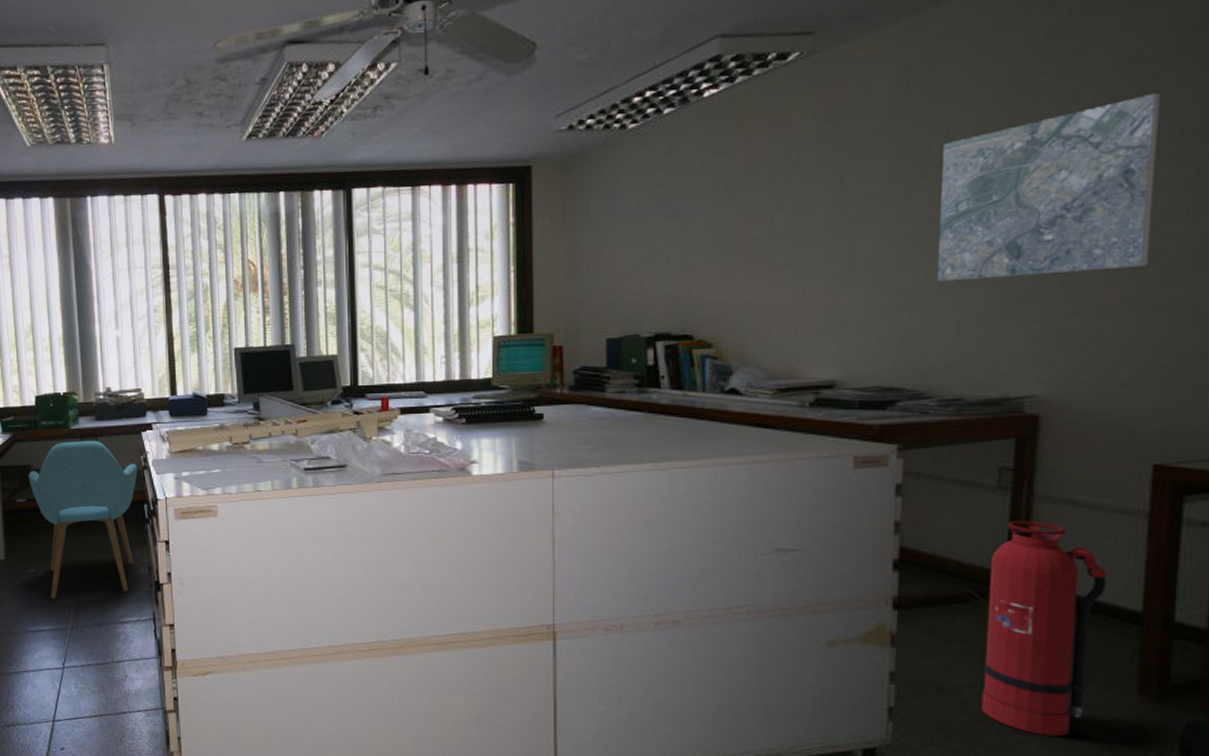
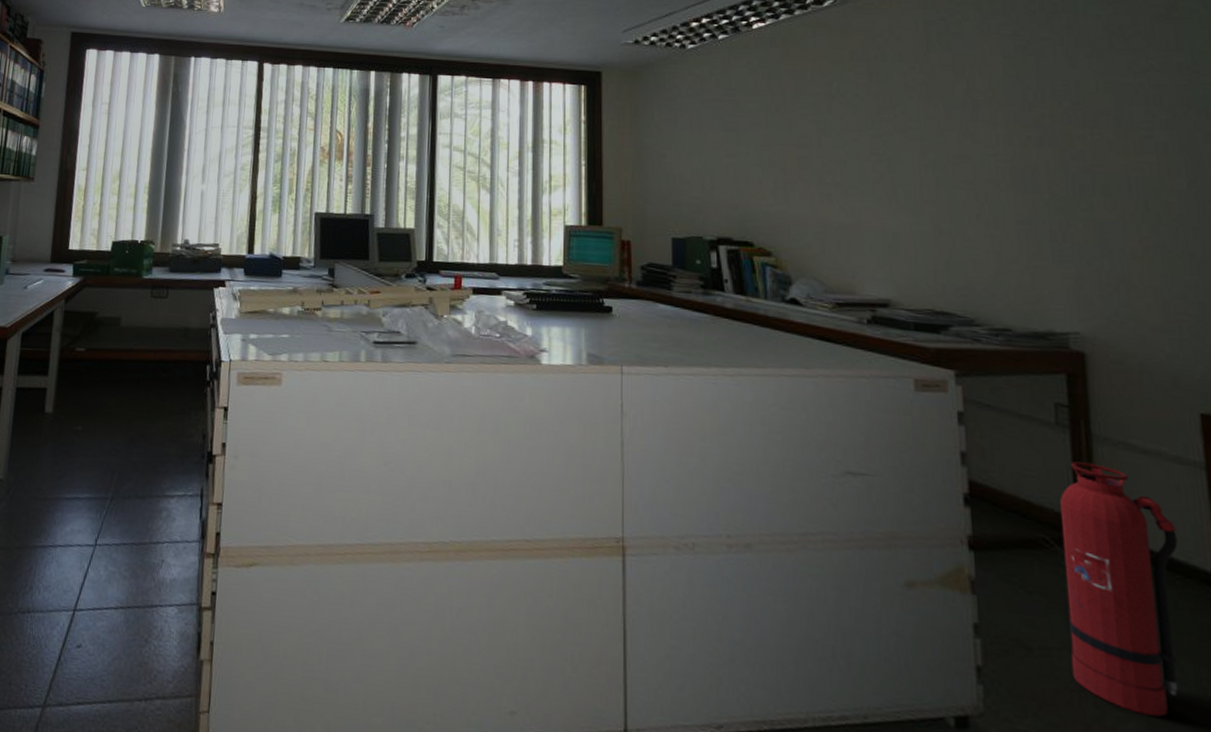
chair: present [28,440,138,599] -> none [91,291,205,463]
map: present [936,92,1160,282] -> none [965,66,1160,218]

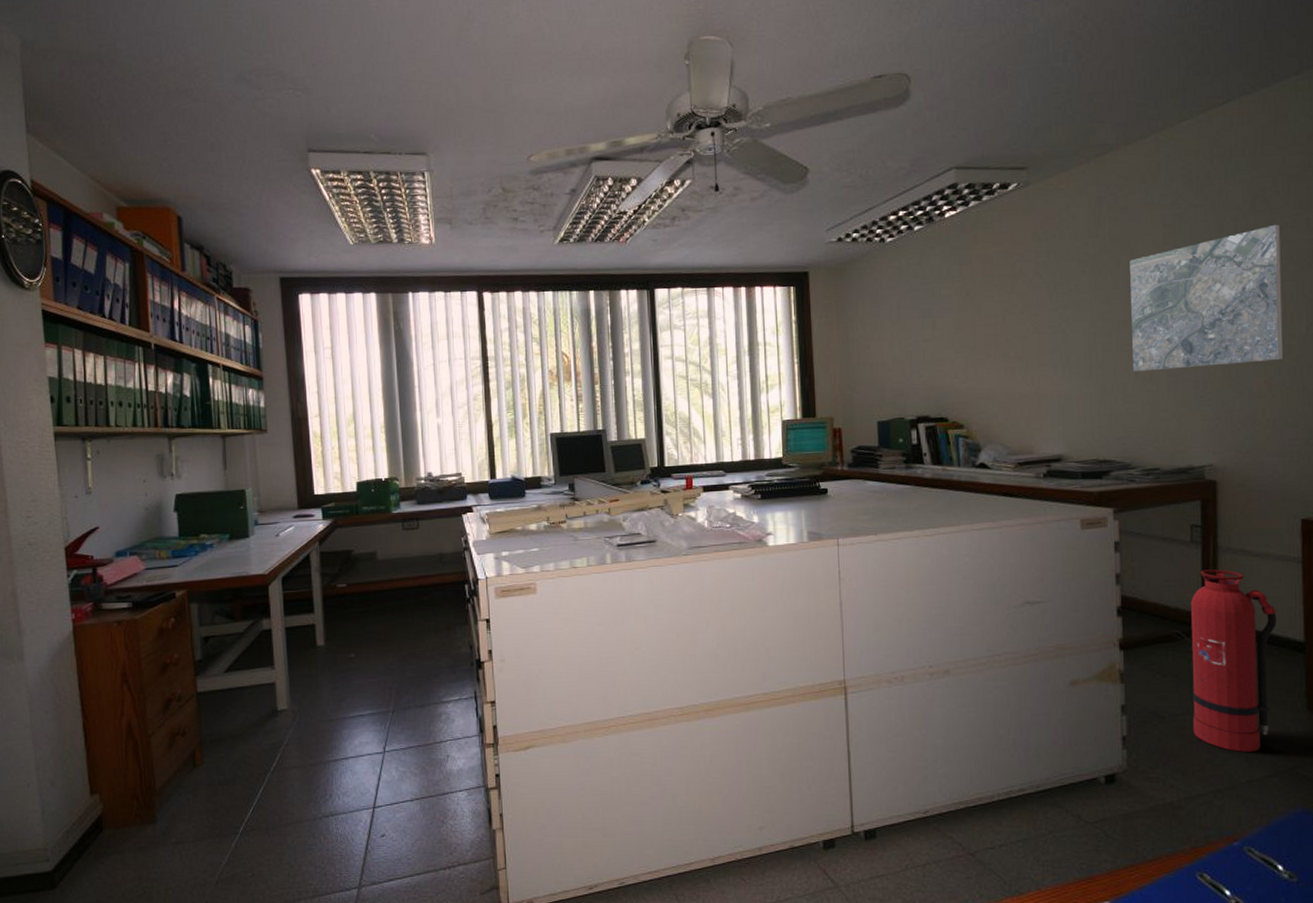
map: none [965,66,1160,218] -> present [1130,224,1283,372]

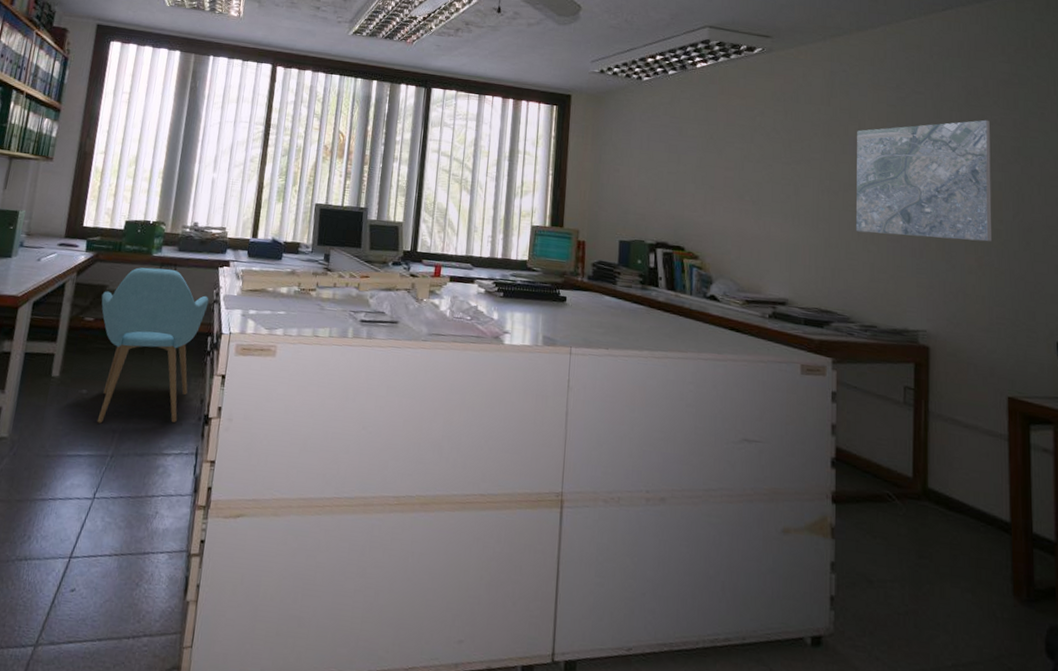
chair: none [349,523,459,683] -> present [97,267,209,424]
fire extinguisher: present [1191,569,1277,752] -> none [900,433,984,633]

